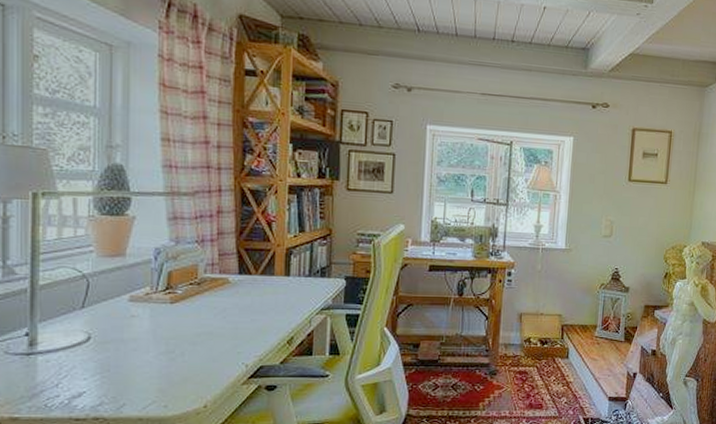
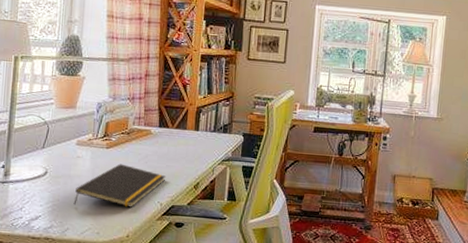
notepad: none [130,321,251,375] -> present [73,163,166,208]

